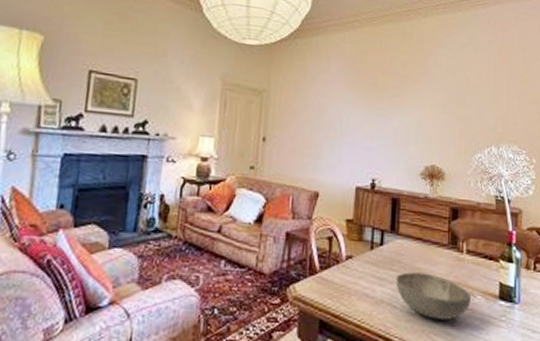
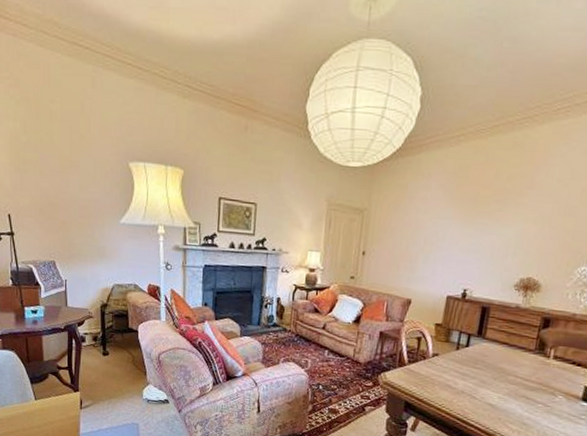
bowl: present [395,272,472,320] -> none [477,370,553,413]

